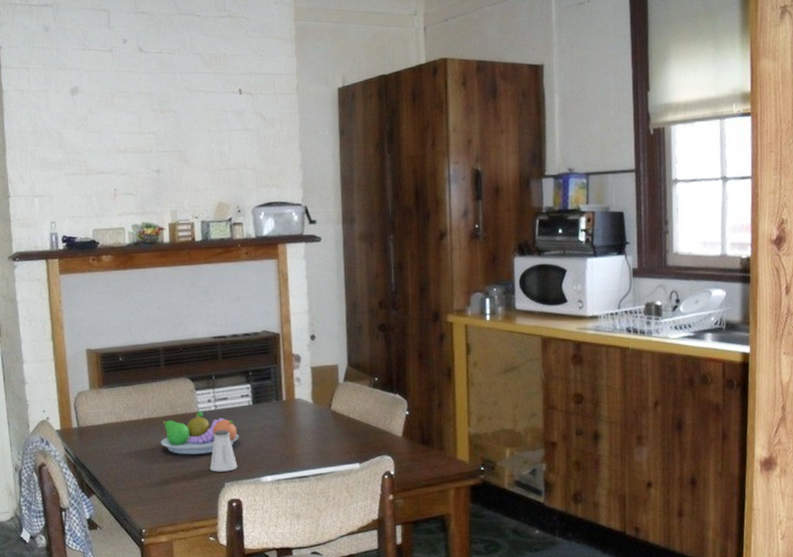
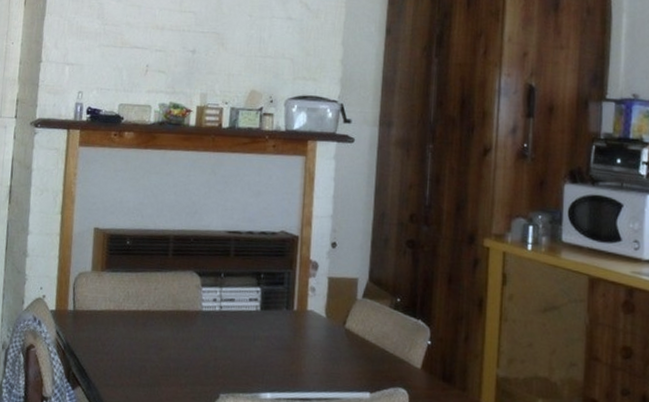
fruit bowl: present [160,411,239,455] -> none [157,310,242,359]
saltshaker: present [209,429,238,472] -> none [205,333,237,382]

